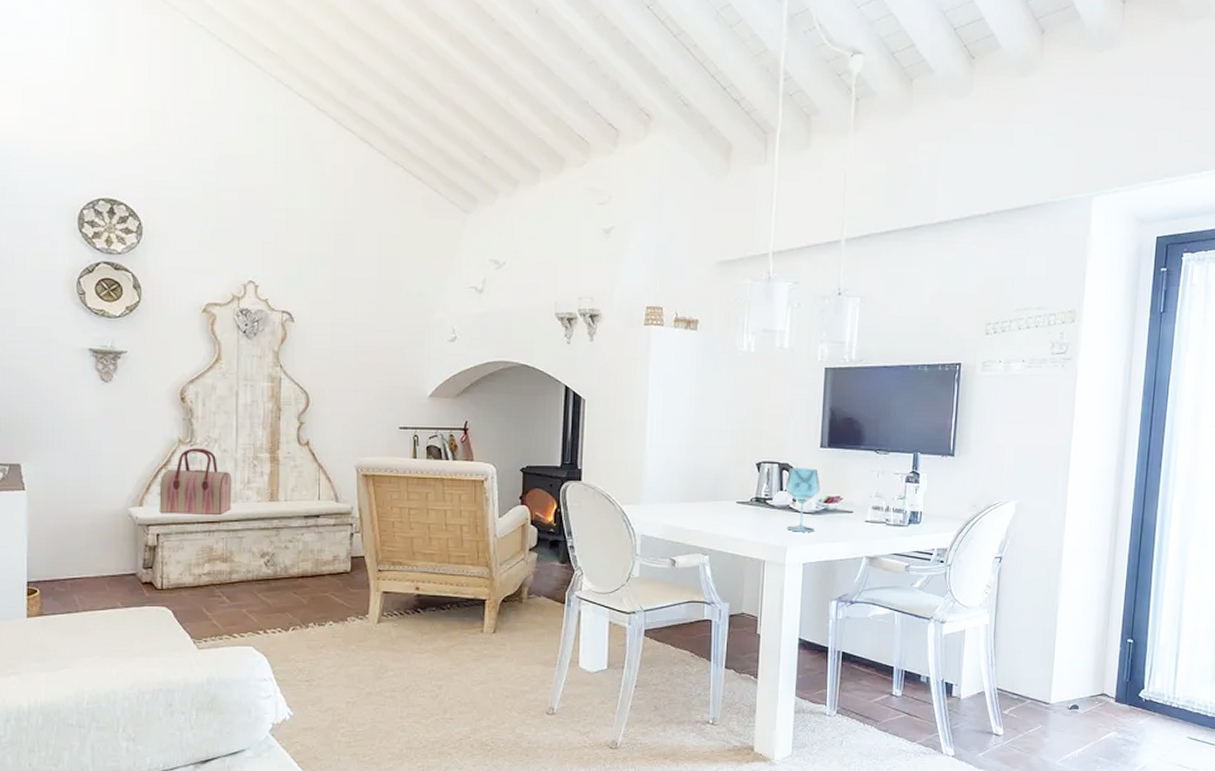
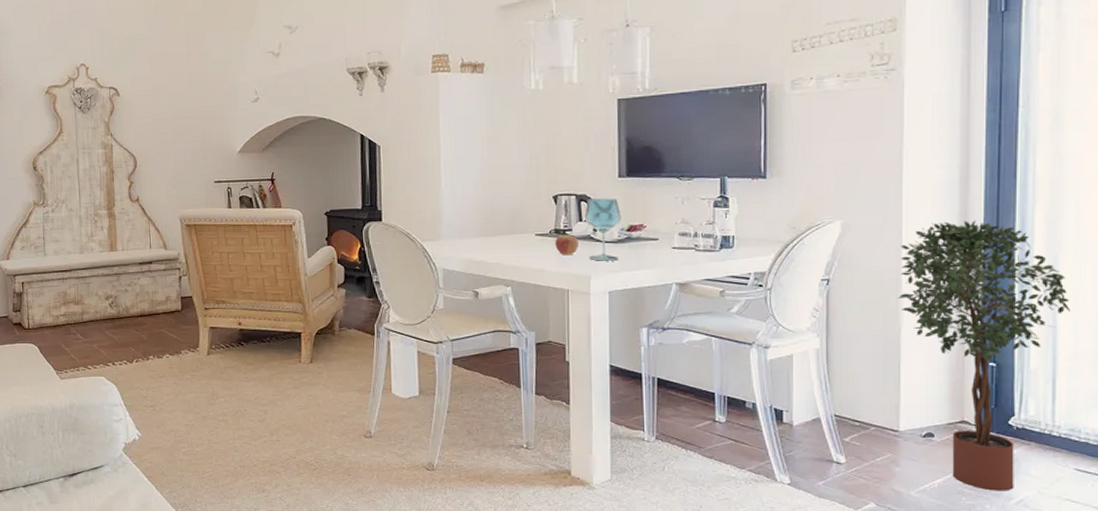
handbag: present [159,448,232,516] -> none [21,209,80,266]
fruit: none [755,502,778,525] -> present [555,233,578,256]
potted tree: none [1057,506,1195,759] -> present [897,220,1070,491]

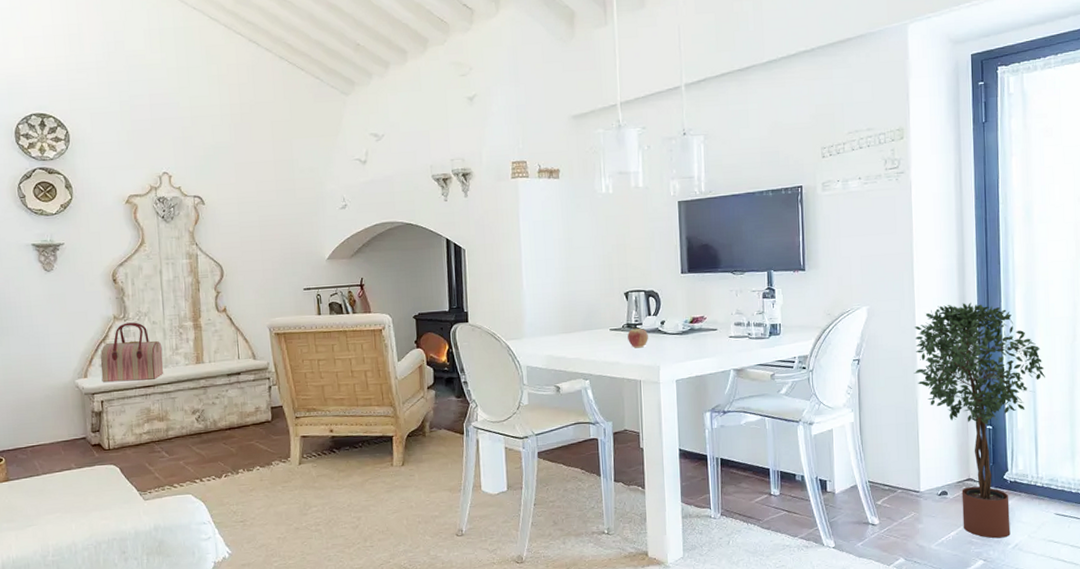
handbag: none [21,209,80,266] -> present [100,322,164,383]
wine glass: present [584,198,622,261] -> none [652,293,685,352]

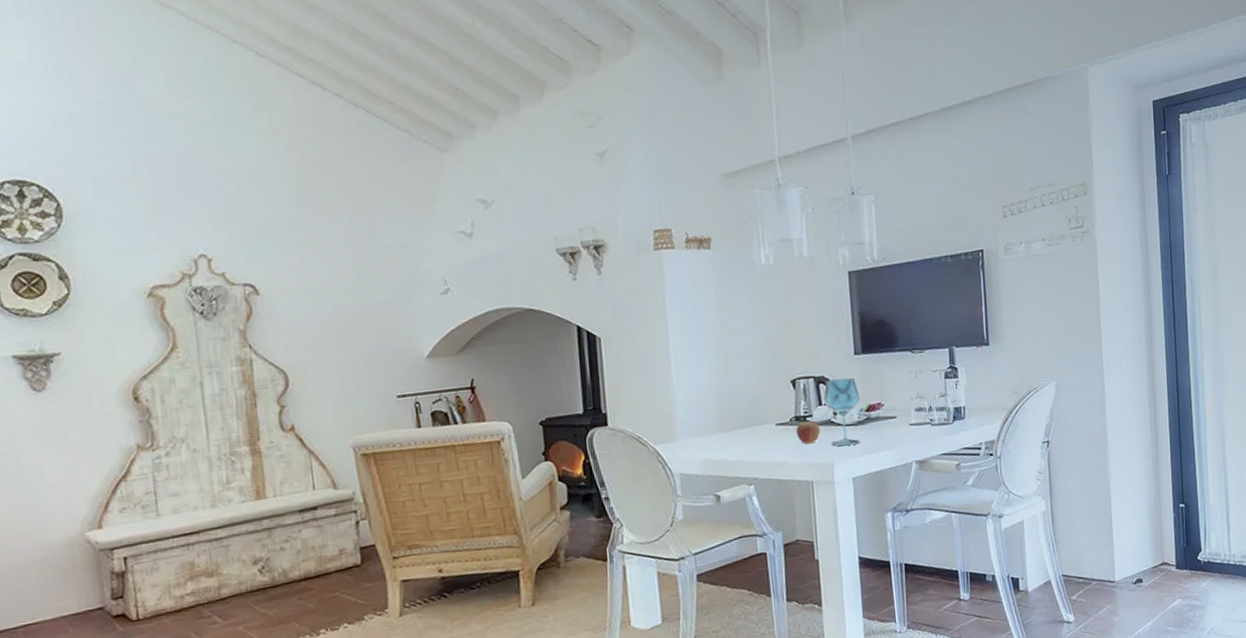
handbag: present [100,322,164,383] -> none [120,451,211,534]
wine glass: none [652,293,685,352] -> present [823,377,860,447]
potted tree: present [913,302,1045,538] -> none [1105,371,1235,625]

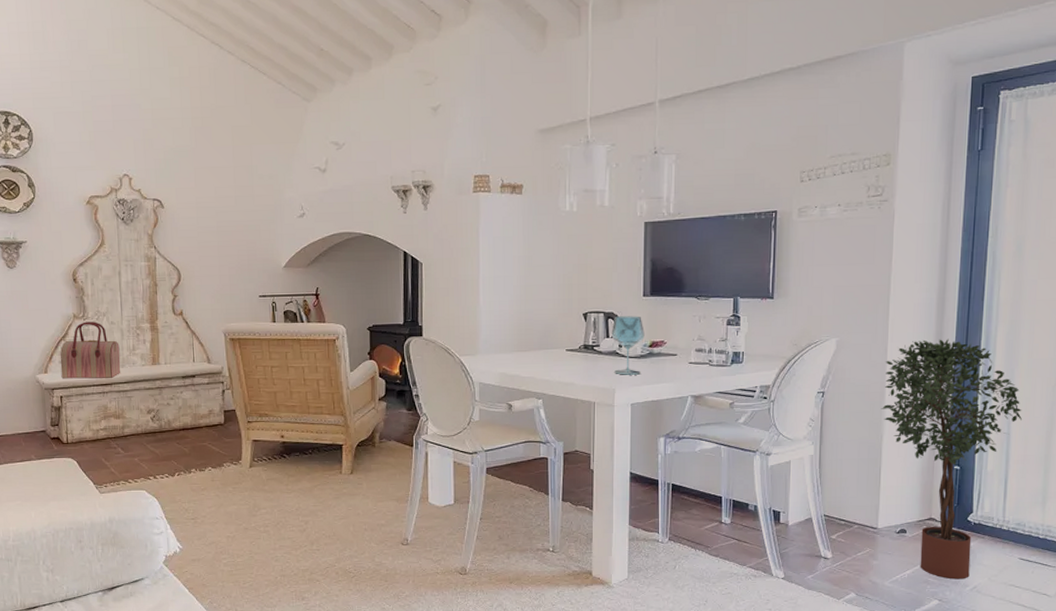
handbag: none [120,451,211,534] -> present [60,321,121,379]
fruit: present [796,420,820,444] -> none [584,348,605,370]
potted tree: none [1105,371,1235,625] -> present [881,339,1022,579]

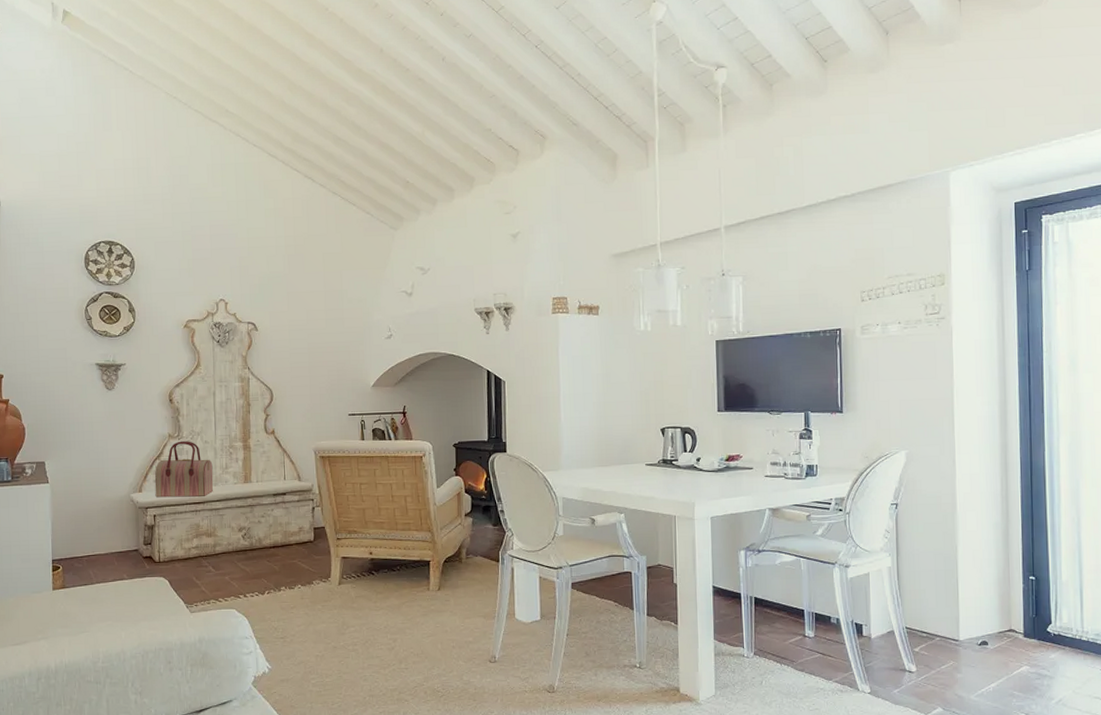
wine glass: present [611,316,645,375] -> none [688,430,721,489]
potted tree: present [881,339,1022,579] -> none [953,450,1091,692]

